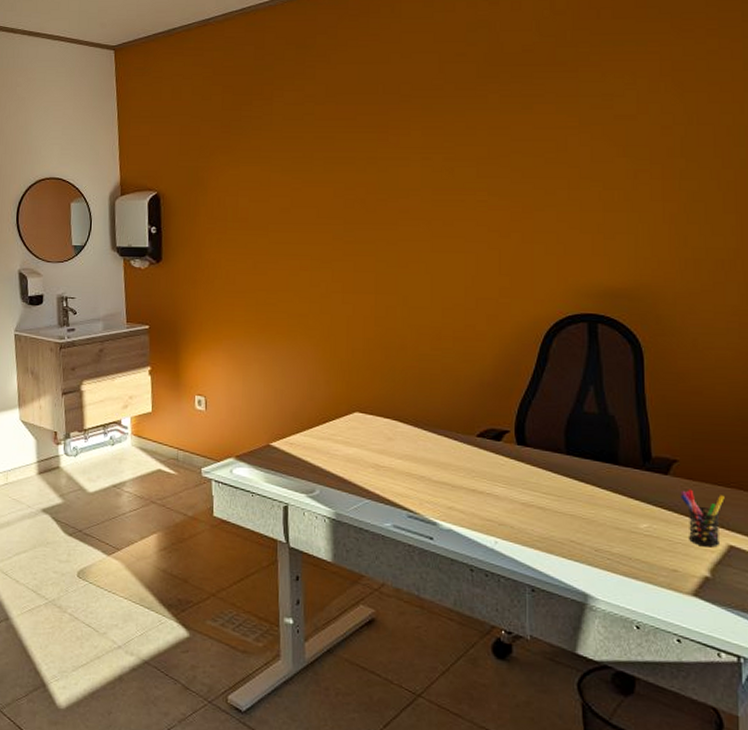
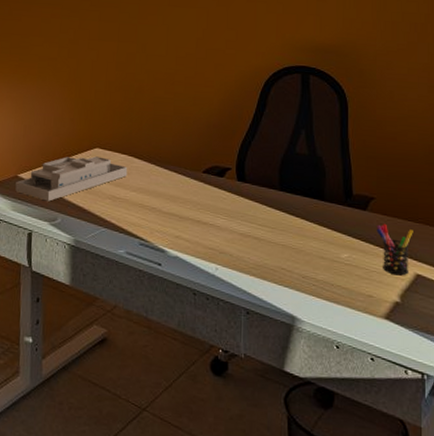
desk organizer: none [268,421,392,472] -> present [15,156,128,202]

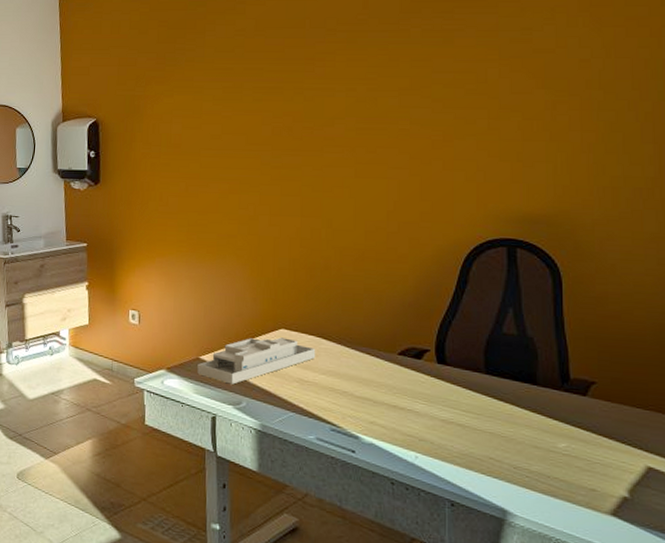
pen holder: present [376,223,413,276] -> none [599,410,643,468]

